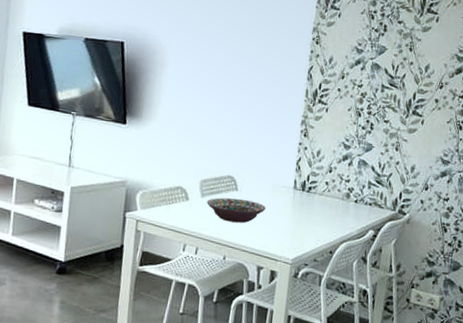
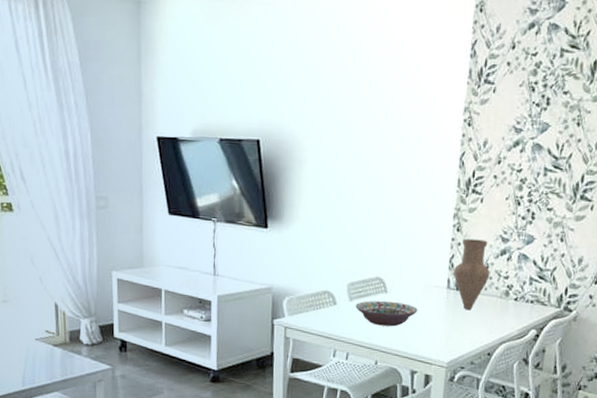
vase: none [300,143,334,209] -> present [453,238,491,309]

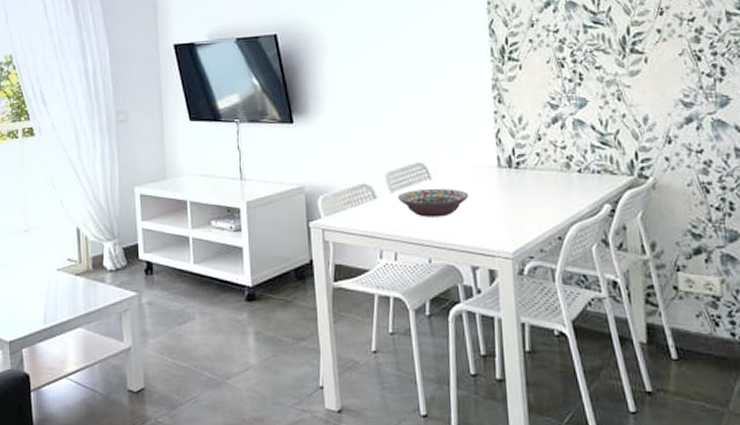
vase: present [453,238,491,309] -> none [502,109,545,188]

